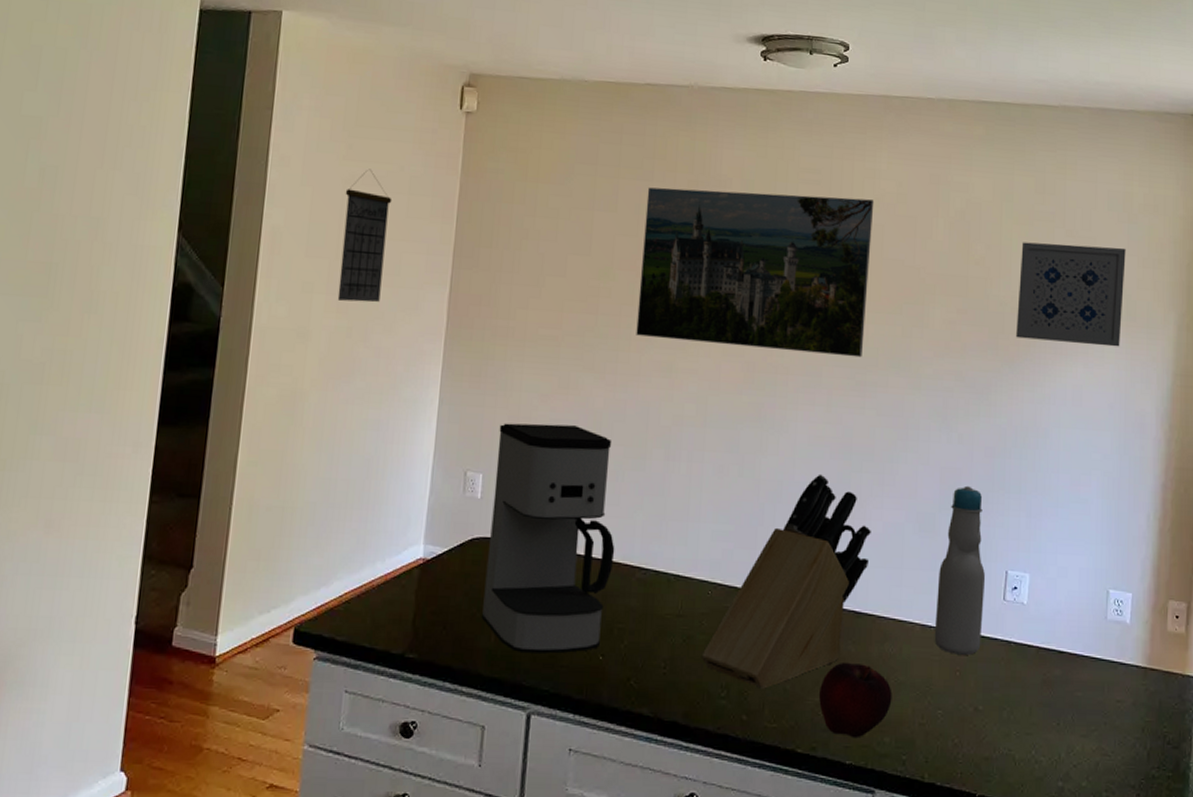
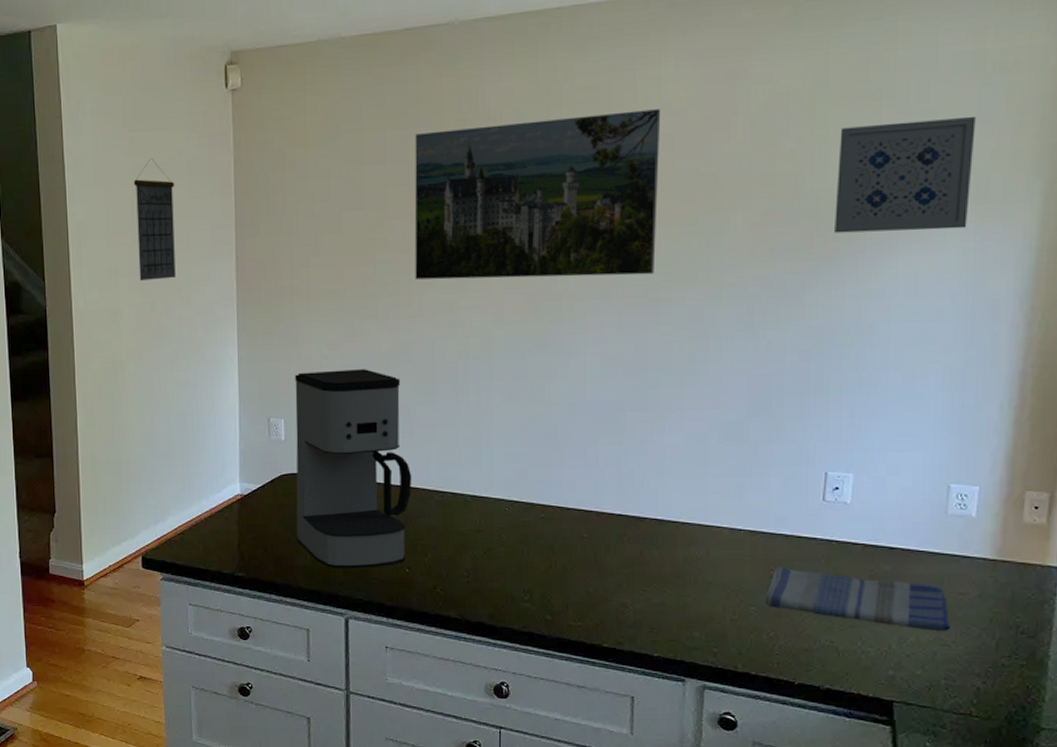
knife block: present [701,474,871,689] -> none [502,392,671,592]
fruit: present [819,662,892,739] -> none [624,565,701,634]
bottle: present [934,485,986,655] -> none [744,391,802,555]
dish towel: none [951,667,1111,740] -> present [765,566,951,631]

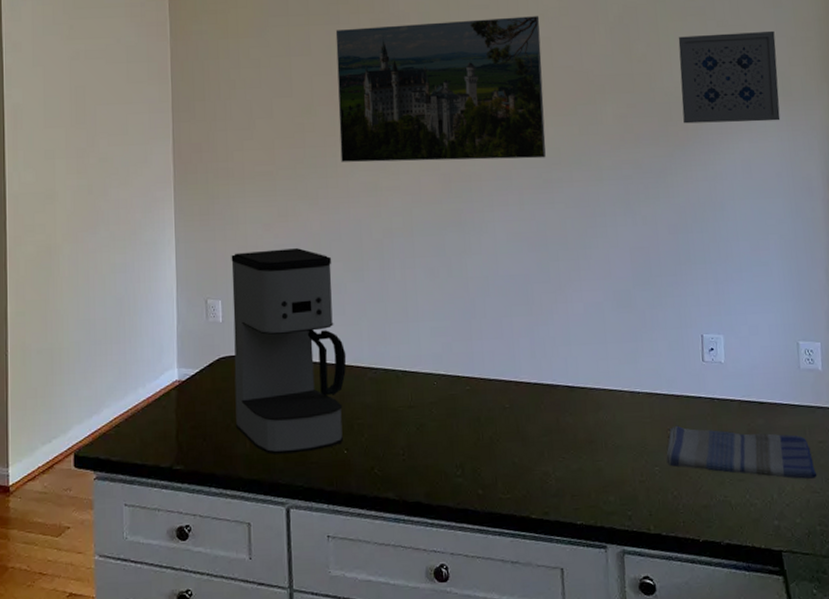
calendar: present [133,158,176,280] -> none [72,44,114,163]

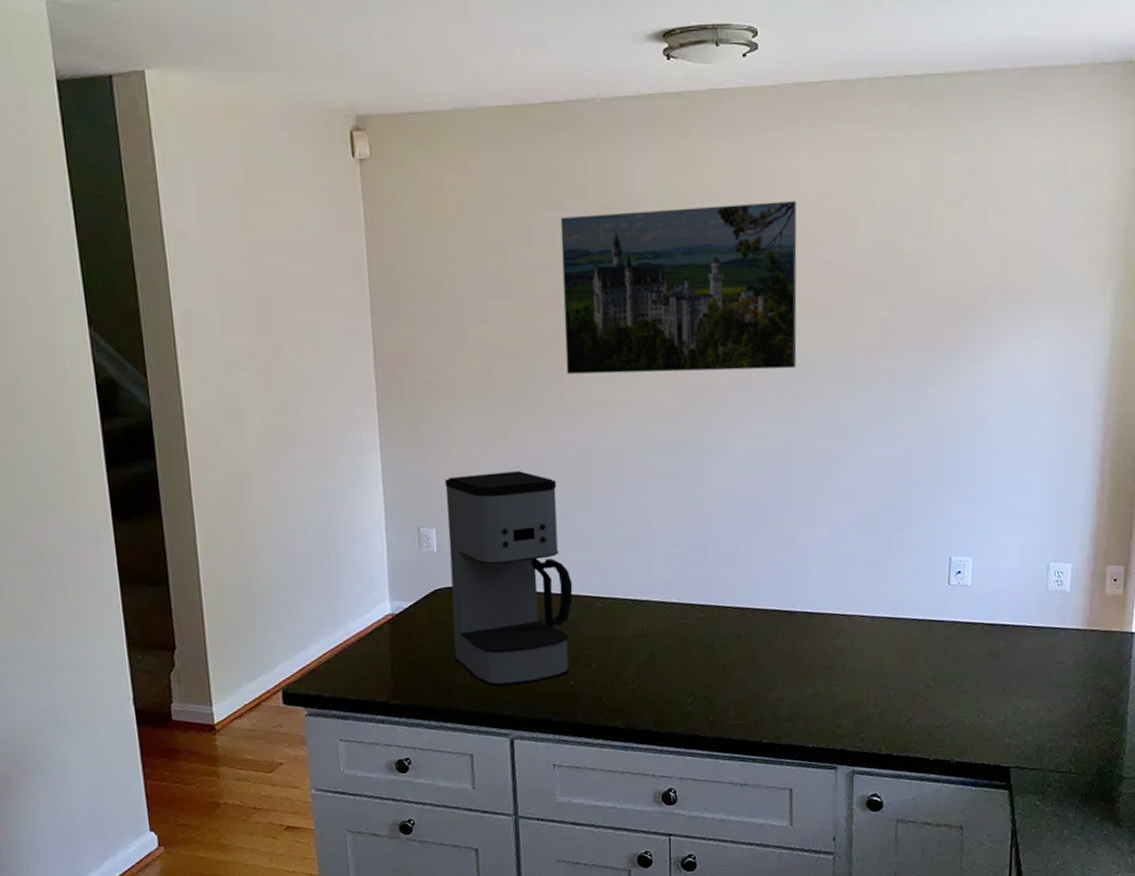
dish towel: present [666,425,818,479] -> none [903,649,1053,699]
wall art: present [678,30,781,124] -> none [950,219,1061,329]

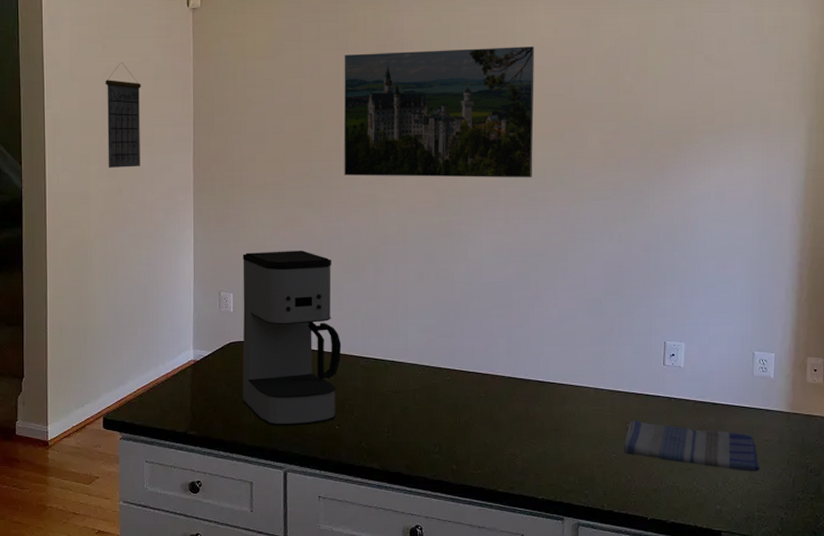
calendar: none [249,234,305,376] -> present [105,62,142,168]
dish towel: none [903,649,1053,699] -> present [623,419,760,471]

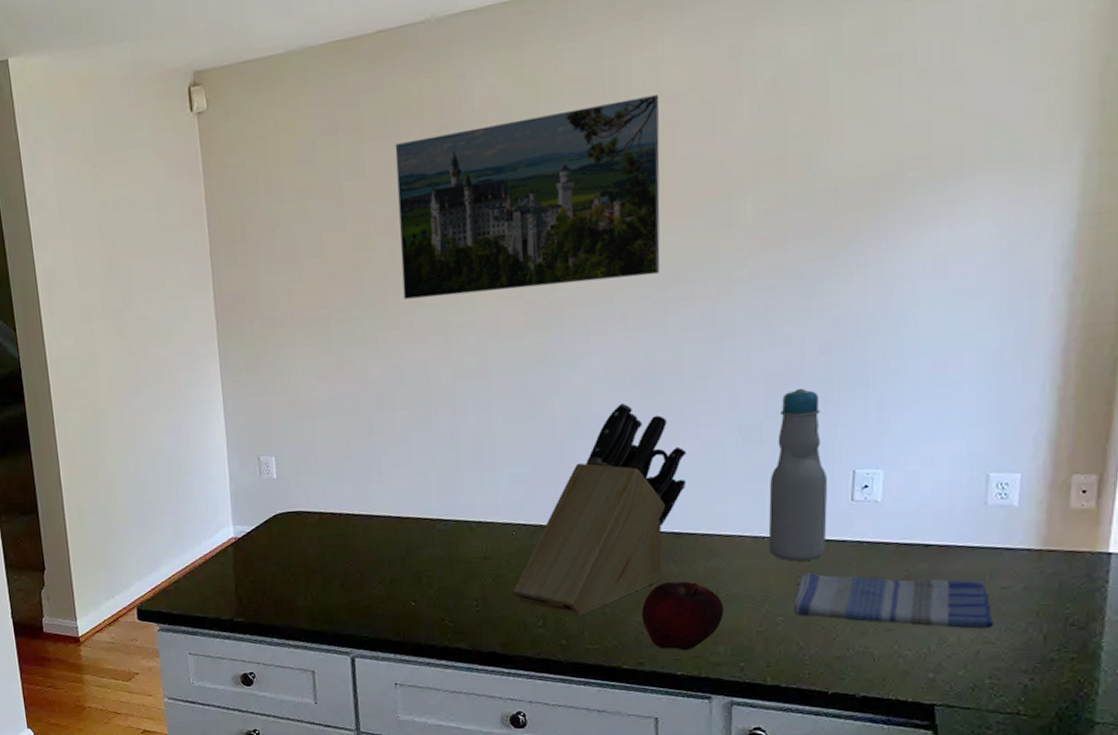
calendar: present [105,62,142,168] -> none [100,193,152,323]
coffee maker: present [242,251,342,426] -> none [283,398,413,607]
knife block: none [416,274,548,444] -> present [512,402,686,615]
fruit: none [514,420,574,479] -> present [642,581,724,651]
bottle: none [606,275,648,410] -> present [768,388,828,561]

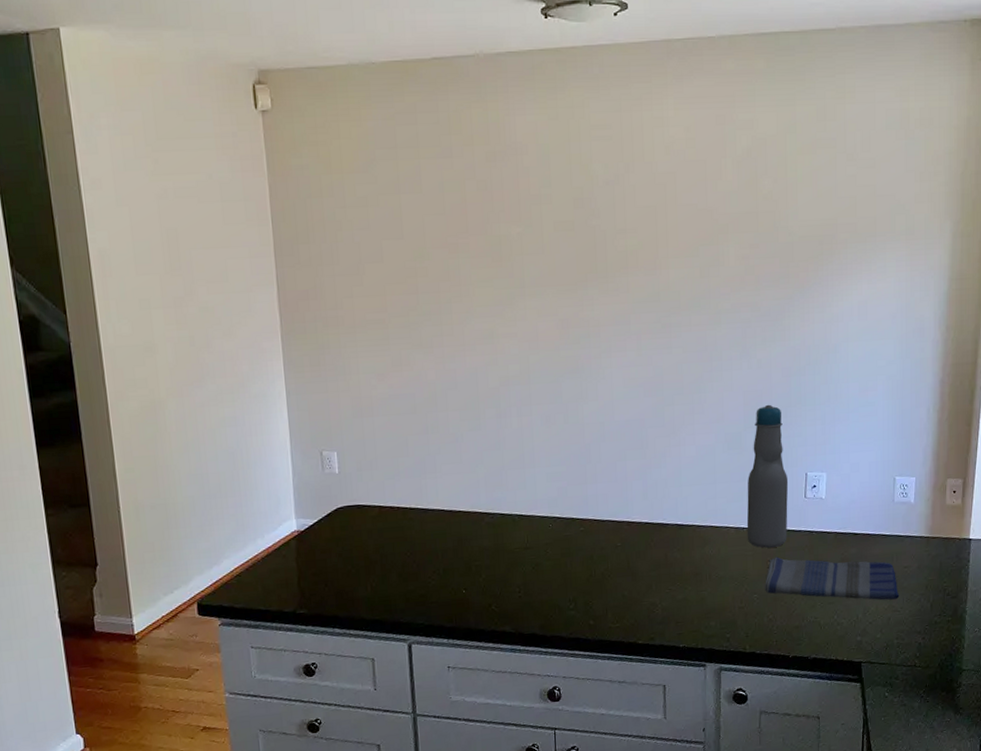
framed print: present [395,95,660,300] -> none [448,148,666,309]
knife block: present [512,402,686,615] -> none [549,411,686,598]
fruit: present [642,581,724,651] -> none [653,566,715,626]

